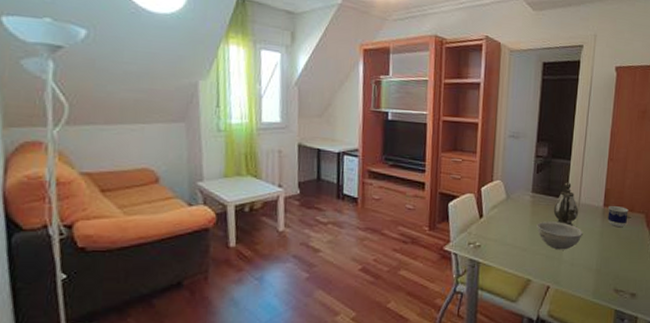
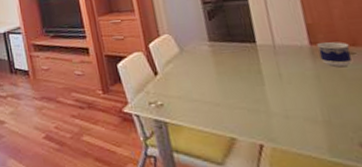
bowl: present [537,221,583,250] -> none [225,69,290,102]
teapot: present [553,182,578,226] -> none [241,24,277,73]

